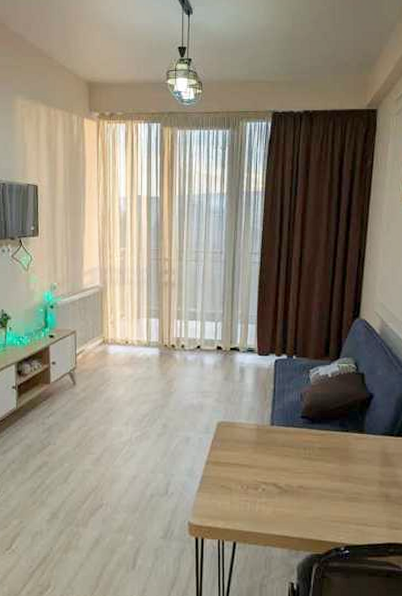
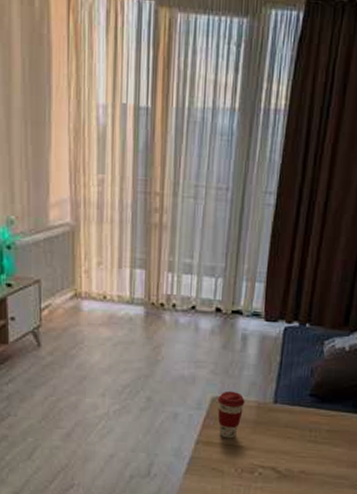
coffee cup: none [222,416,246,458] -> present [217,391,245,439]

